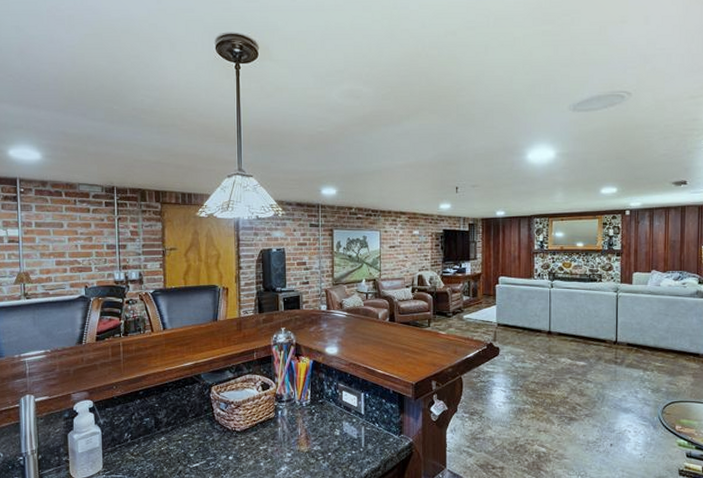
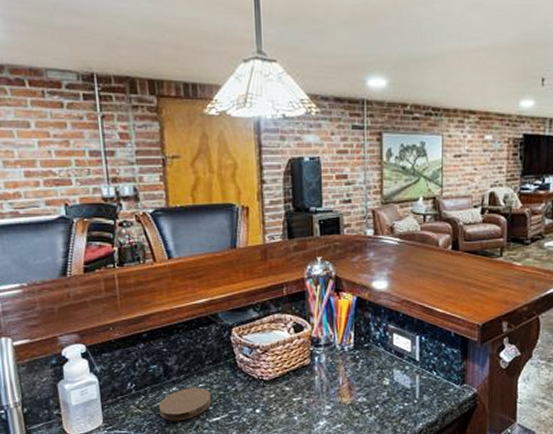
coaster: none [149,437,193,467] -> present [158,387,212,421]

